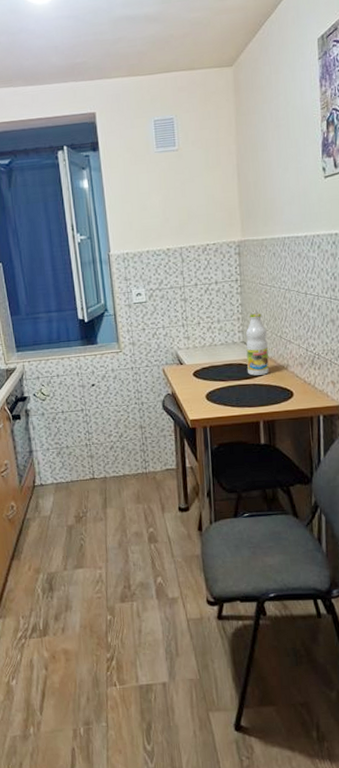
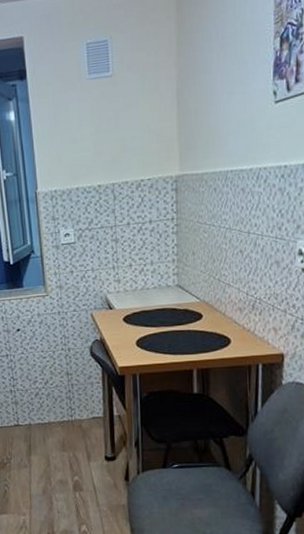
bottle: present [246,313,269,376] -> none [181,254,205,321]

